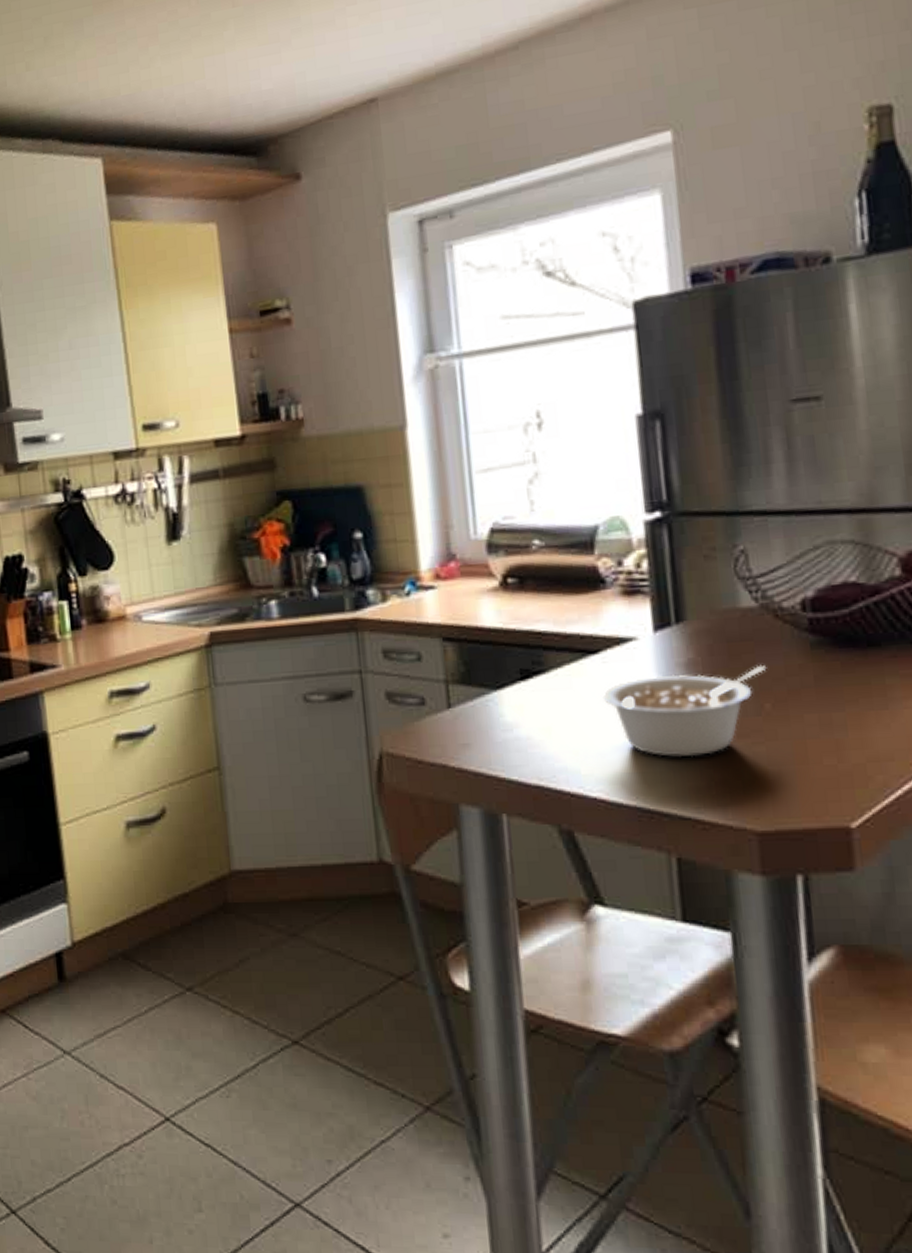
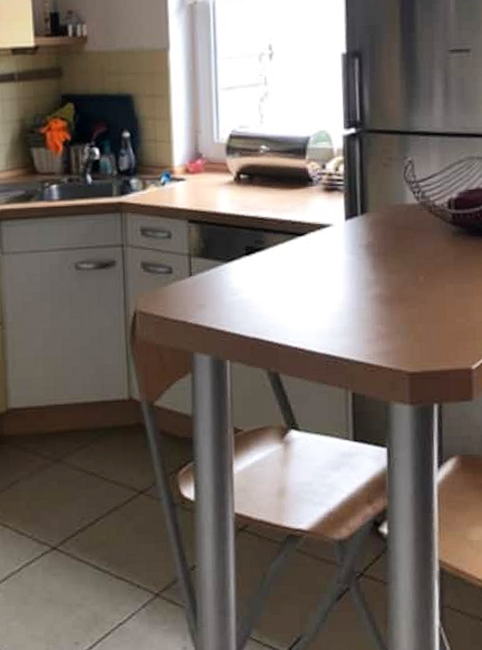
legume: present [604,664,767,757] -> none [306,247,422,316]

